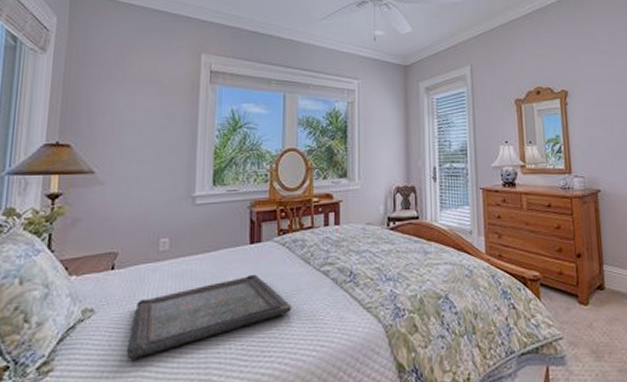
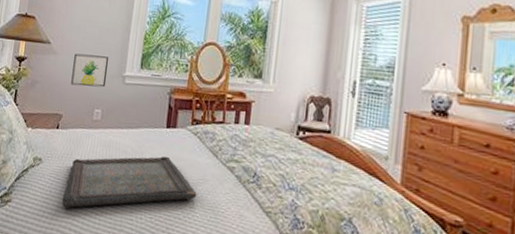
wall art: none [126,178,173,216] -> present [71,53,108,88]

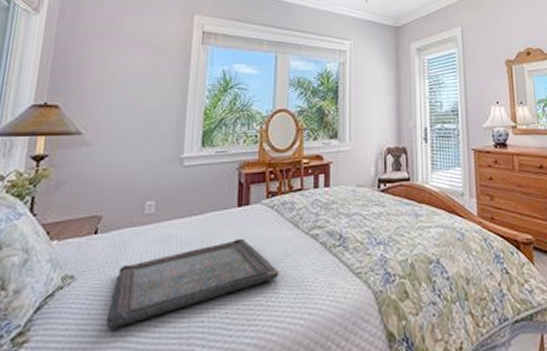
wall art: present [71,53,108,88] -> none [112,140,161,179]

